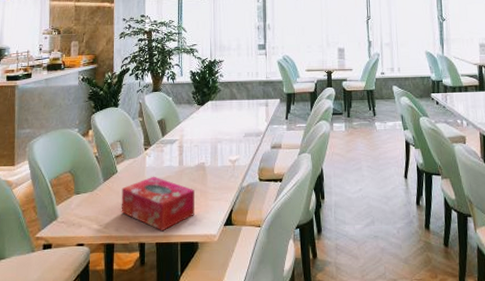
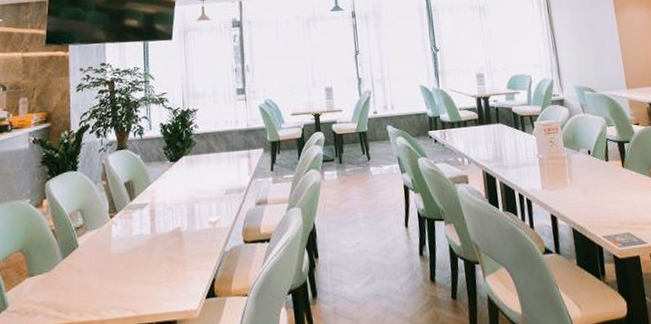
tissue box: present [121,176,194,232] -> none [84,247,171,312]

